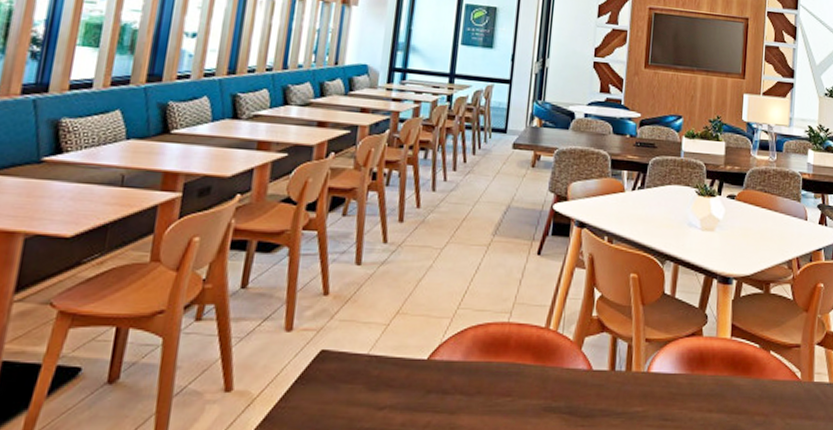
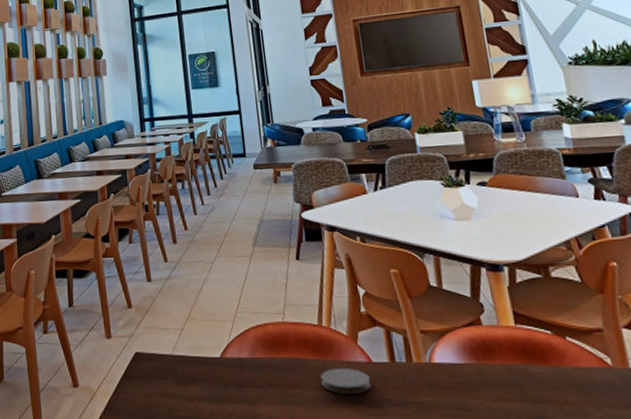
coaster: none [535,375,586,403] -> present [320,367,371,394]

